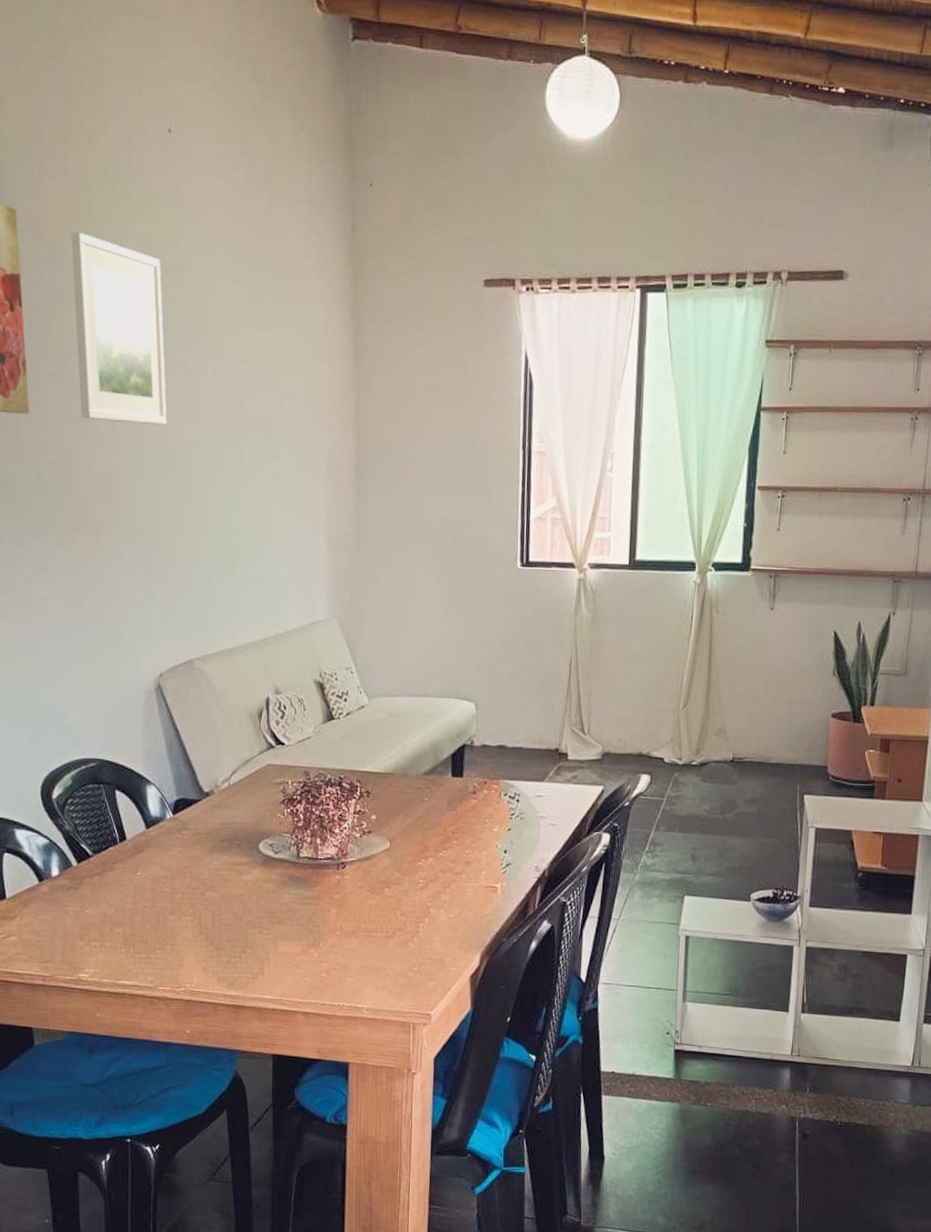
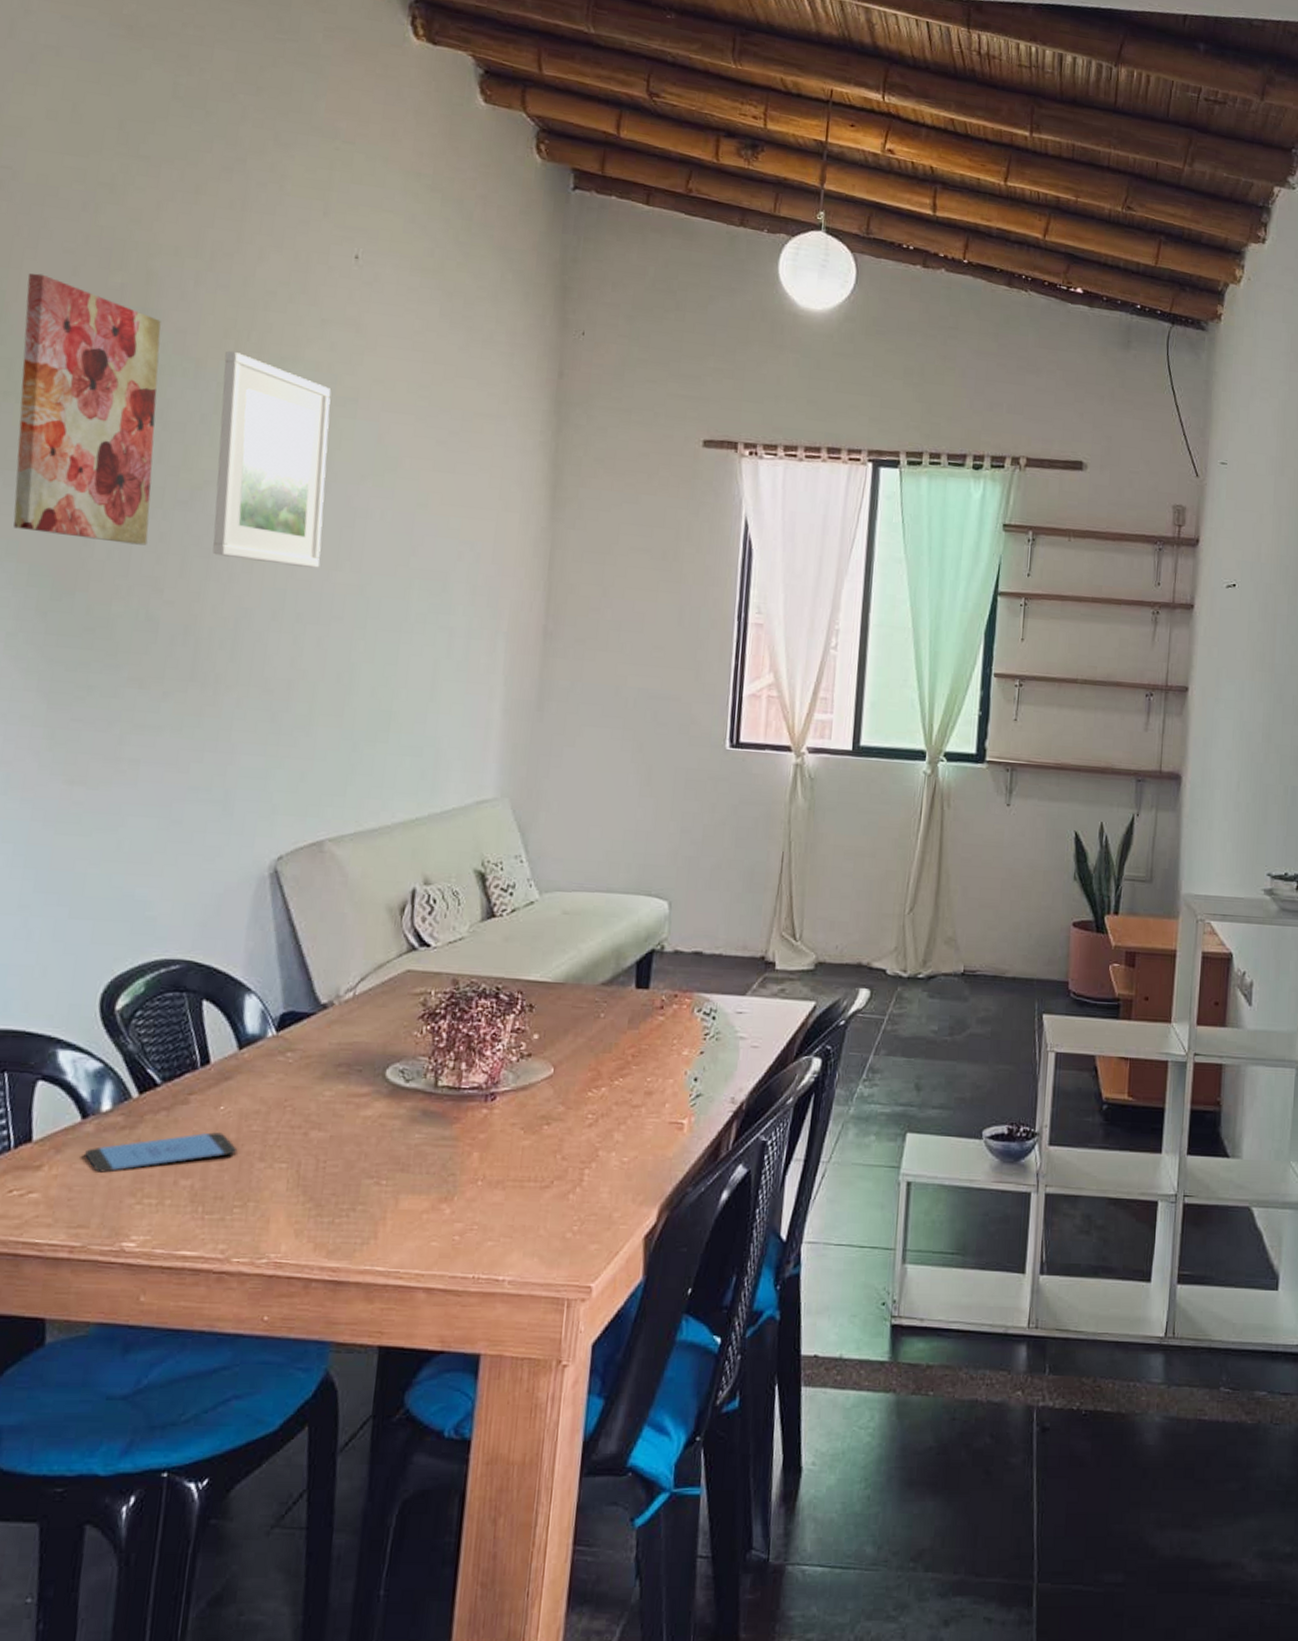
smartphone: none [45,892,154,922] -> present [85,1132,238,1173]

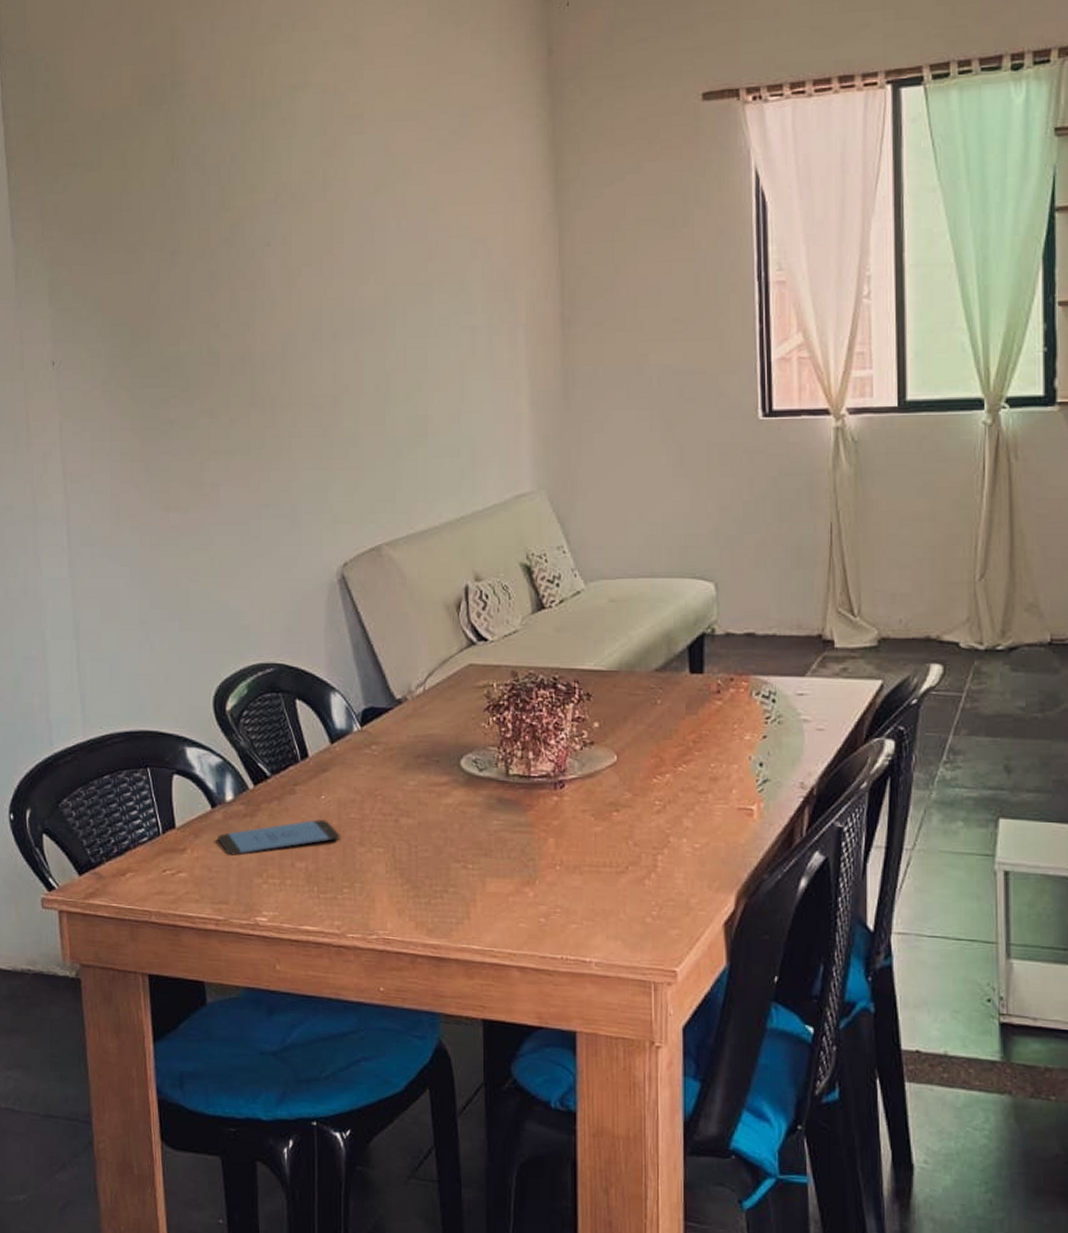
wall art: present [13,273,161,546] -> none [78,49,201,286]
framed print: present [212,350,331,568] -> none [244,88,348,286]

